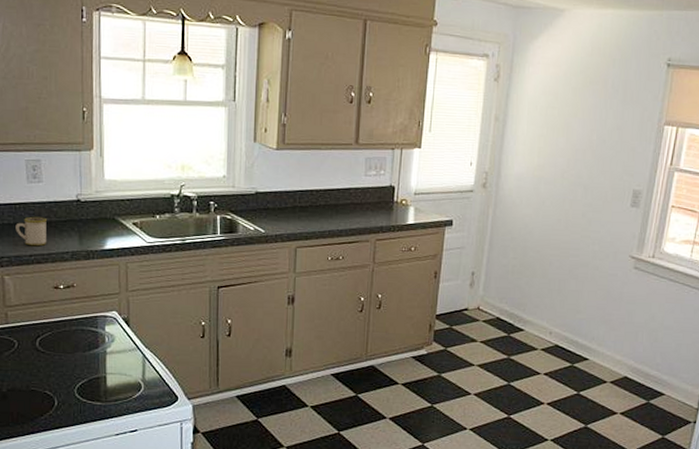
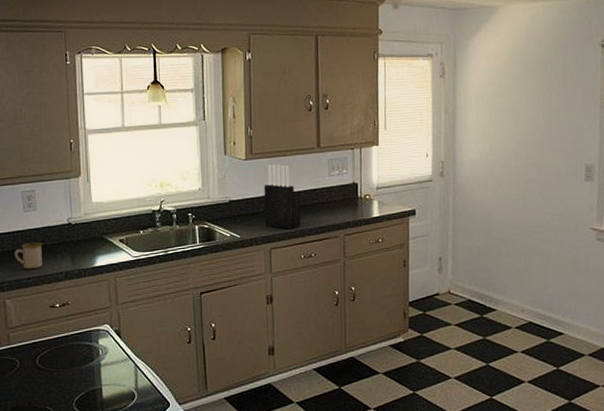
knife block: none [291,157,333,229] -> present [264,164,301,230]

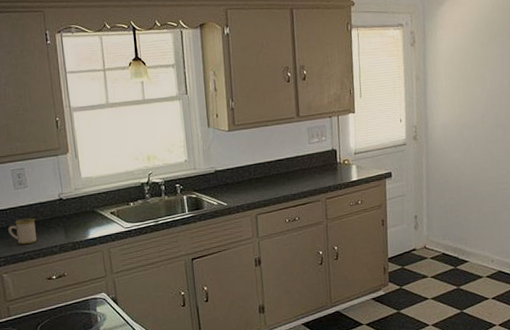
knife block: present [264,164,301,230] -> none [247,134,285,196]

